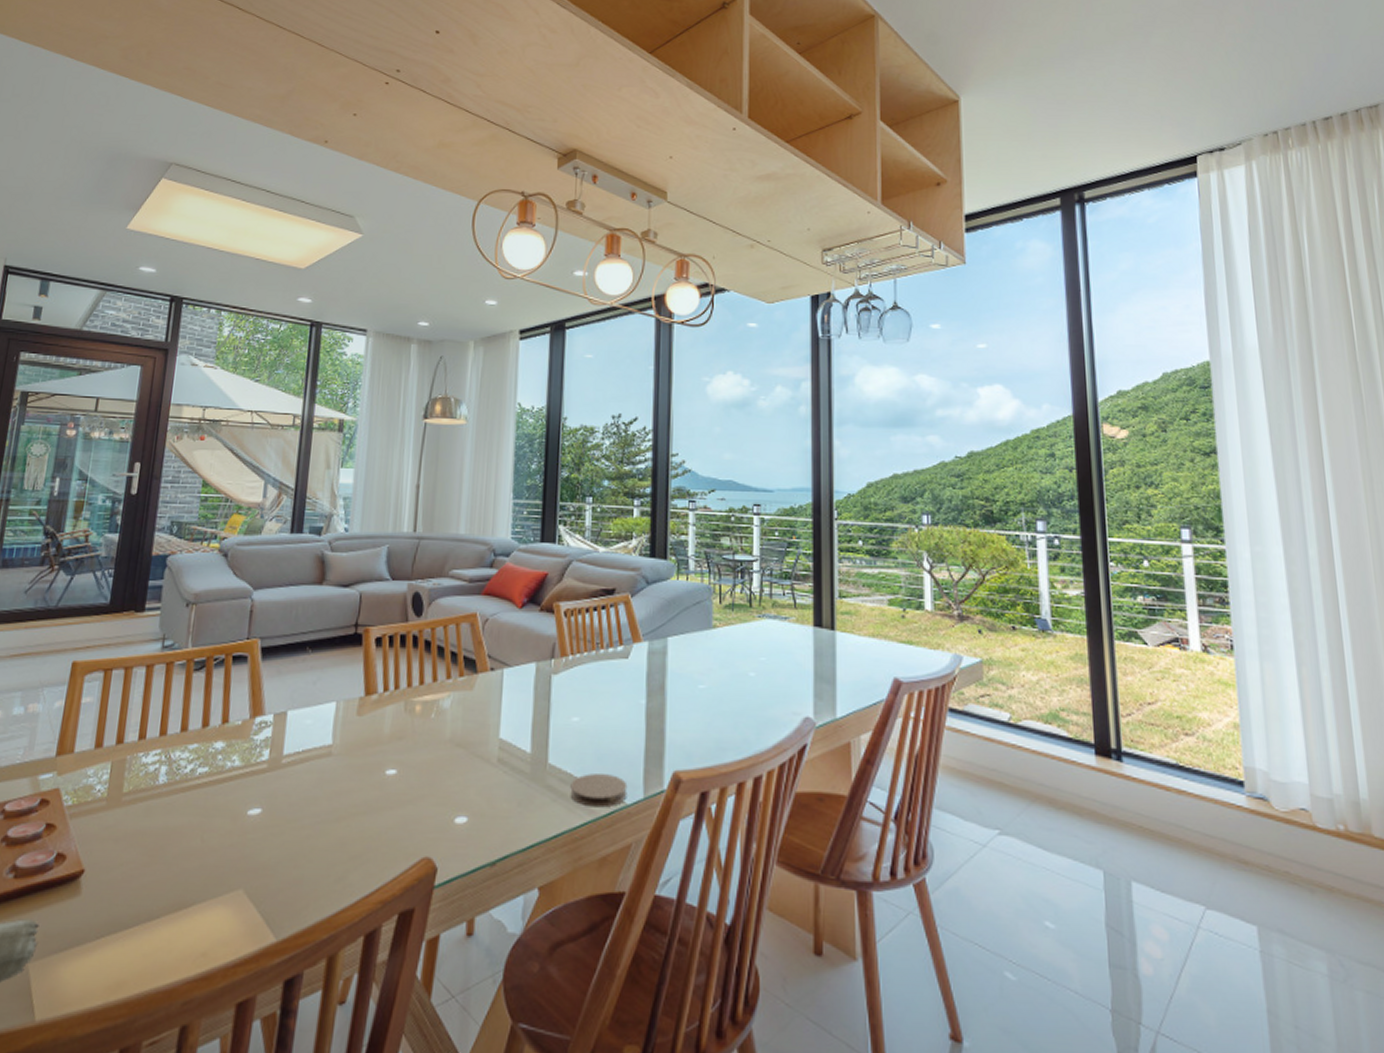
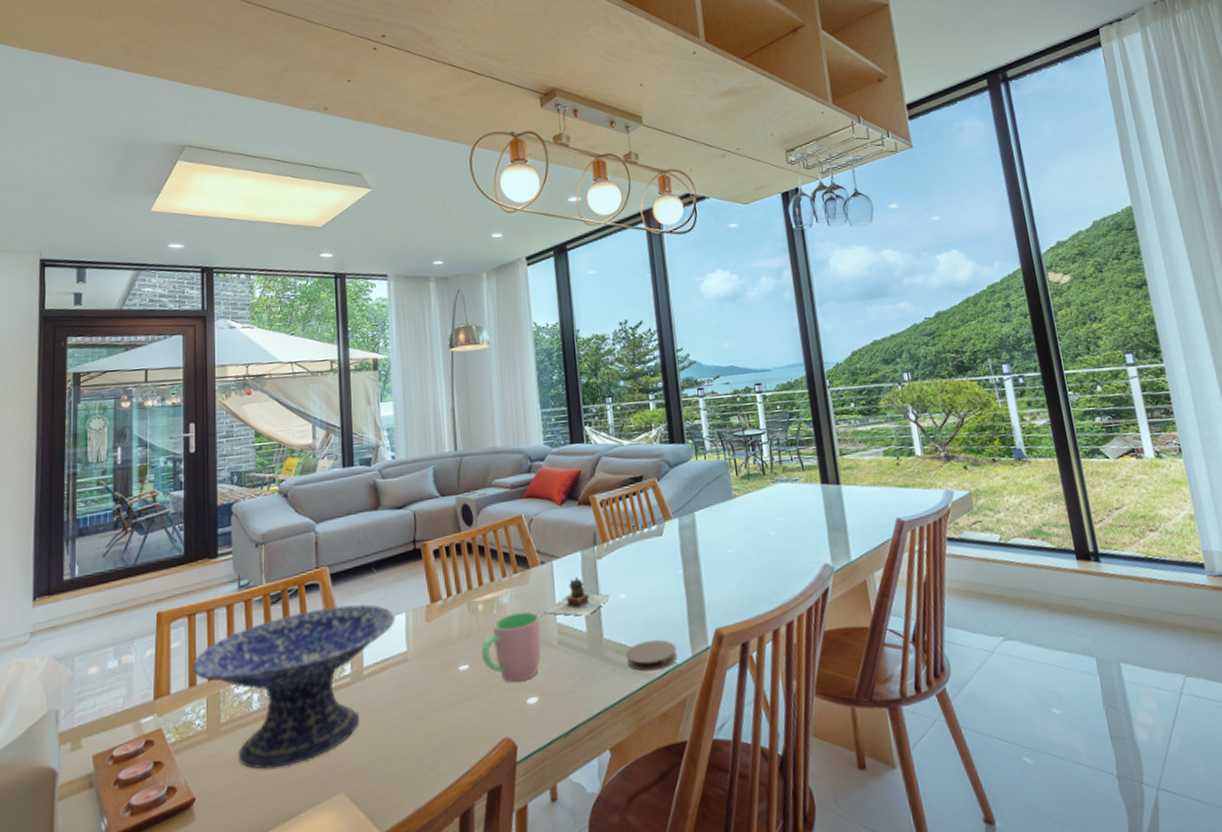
decorative bowl: none [101,683,325,852] -> present [193,604,396,769]
cup: none [412,719,481,797] -> present [482,611,542,682]
teapot: none [486,690,562,735] -> present [544,577,611,616]

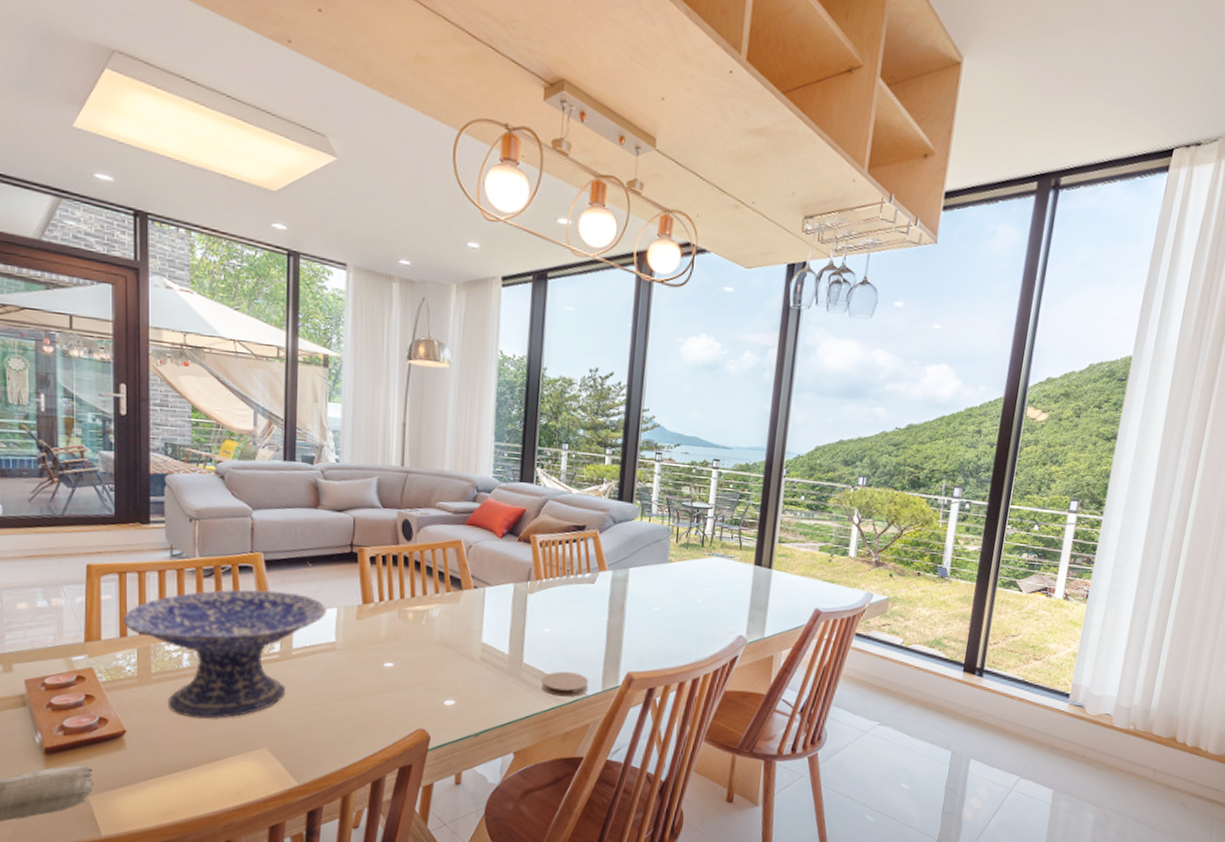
cup: present [482,611,542,682] -> none [407,626,466,685]
teapot: present [544,577,611,616] -> none [470,605,536,641]

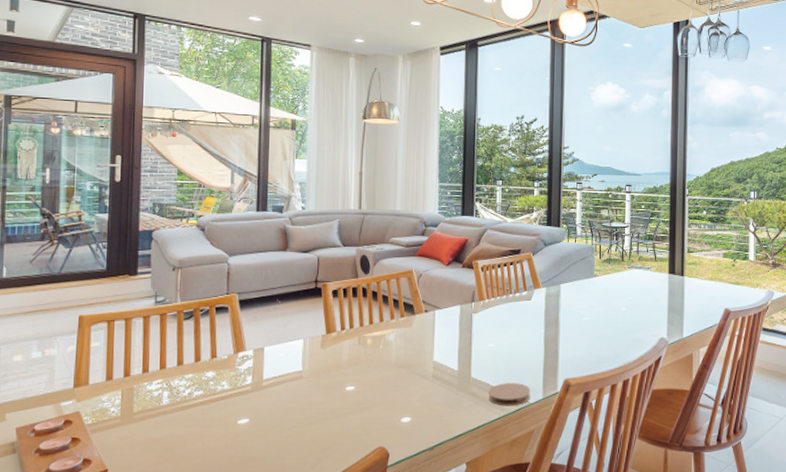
decorative bowl: present [124,589,327,719] -> none [110,327,295,452]

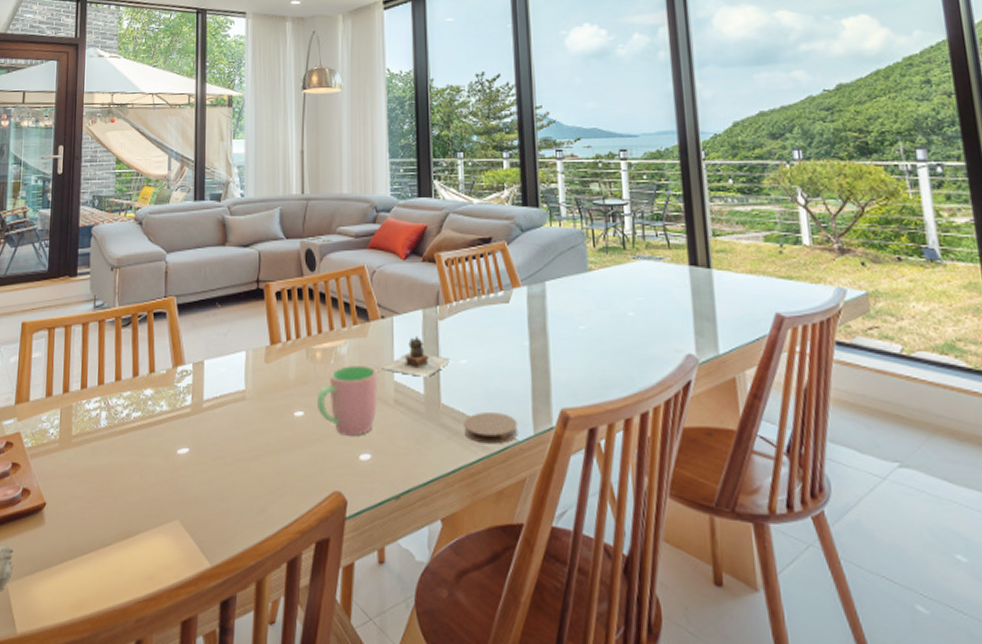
cup: none [367,348,420,404] -> present [318,364,379,436]
teapot: none [423,325,481,357] -> present [381,335,451,377]

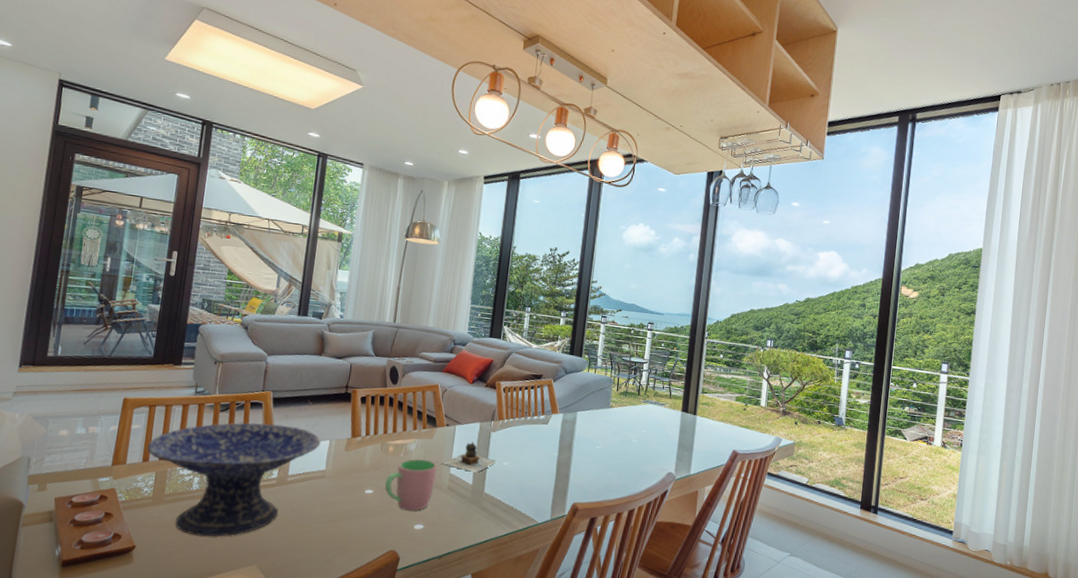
decorative bowl: none [50,336,236,487] -> present [147,422,321,538]
coaster: present [463,412,518,444] -> none [498,501,540,524]

